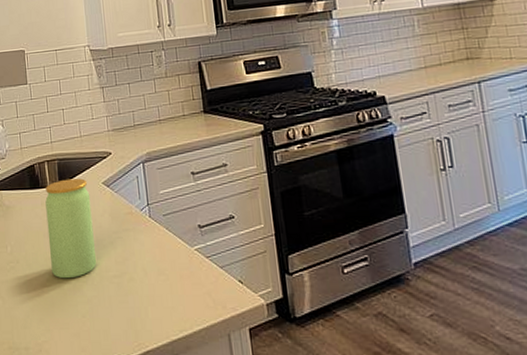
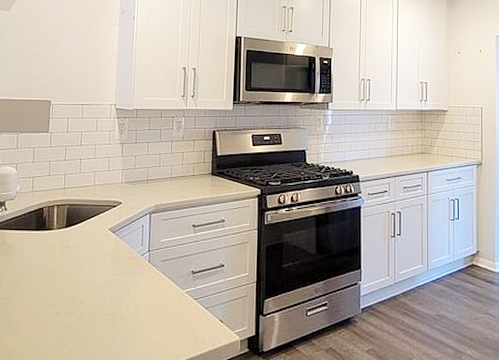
jar: present [45,178,96,279] -> none [45,223,95,316]

